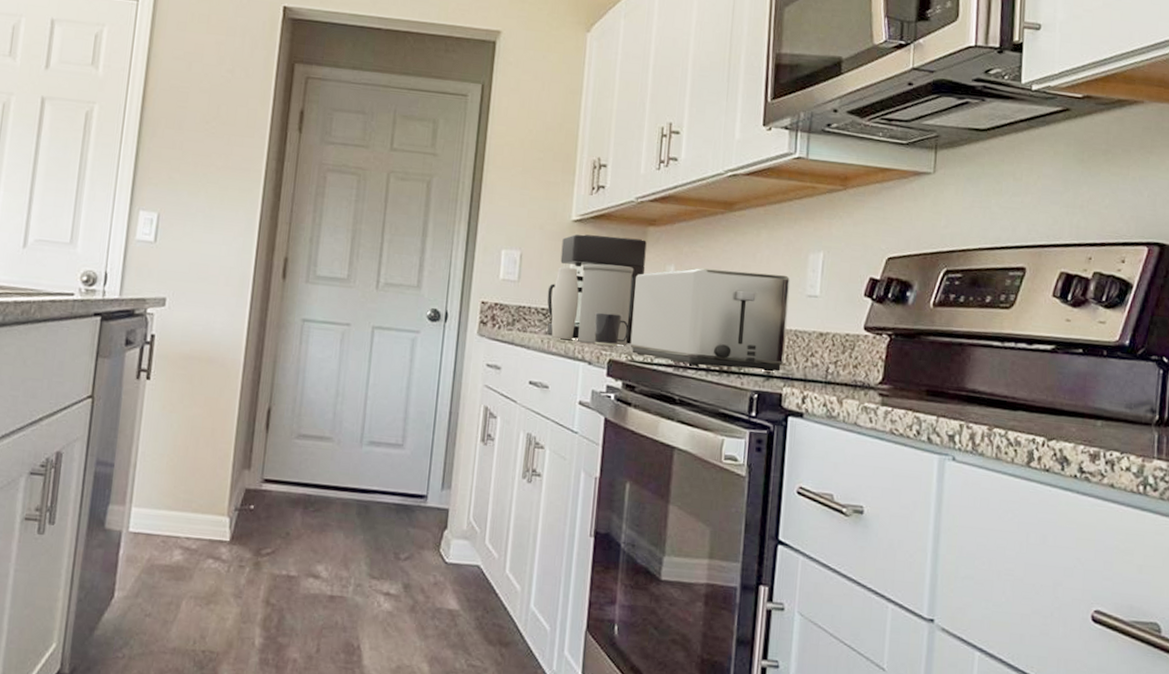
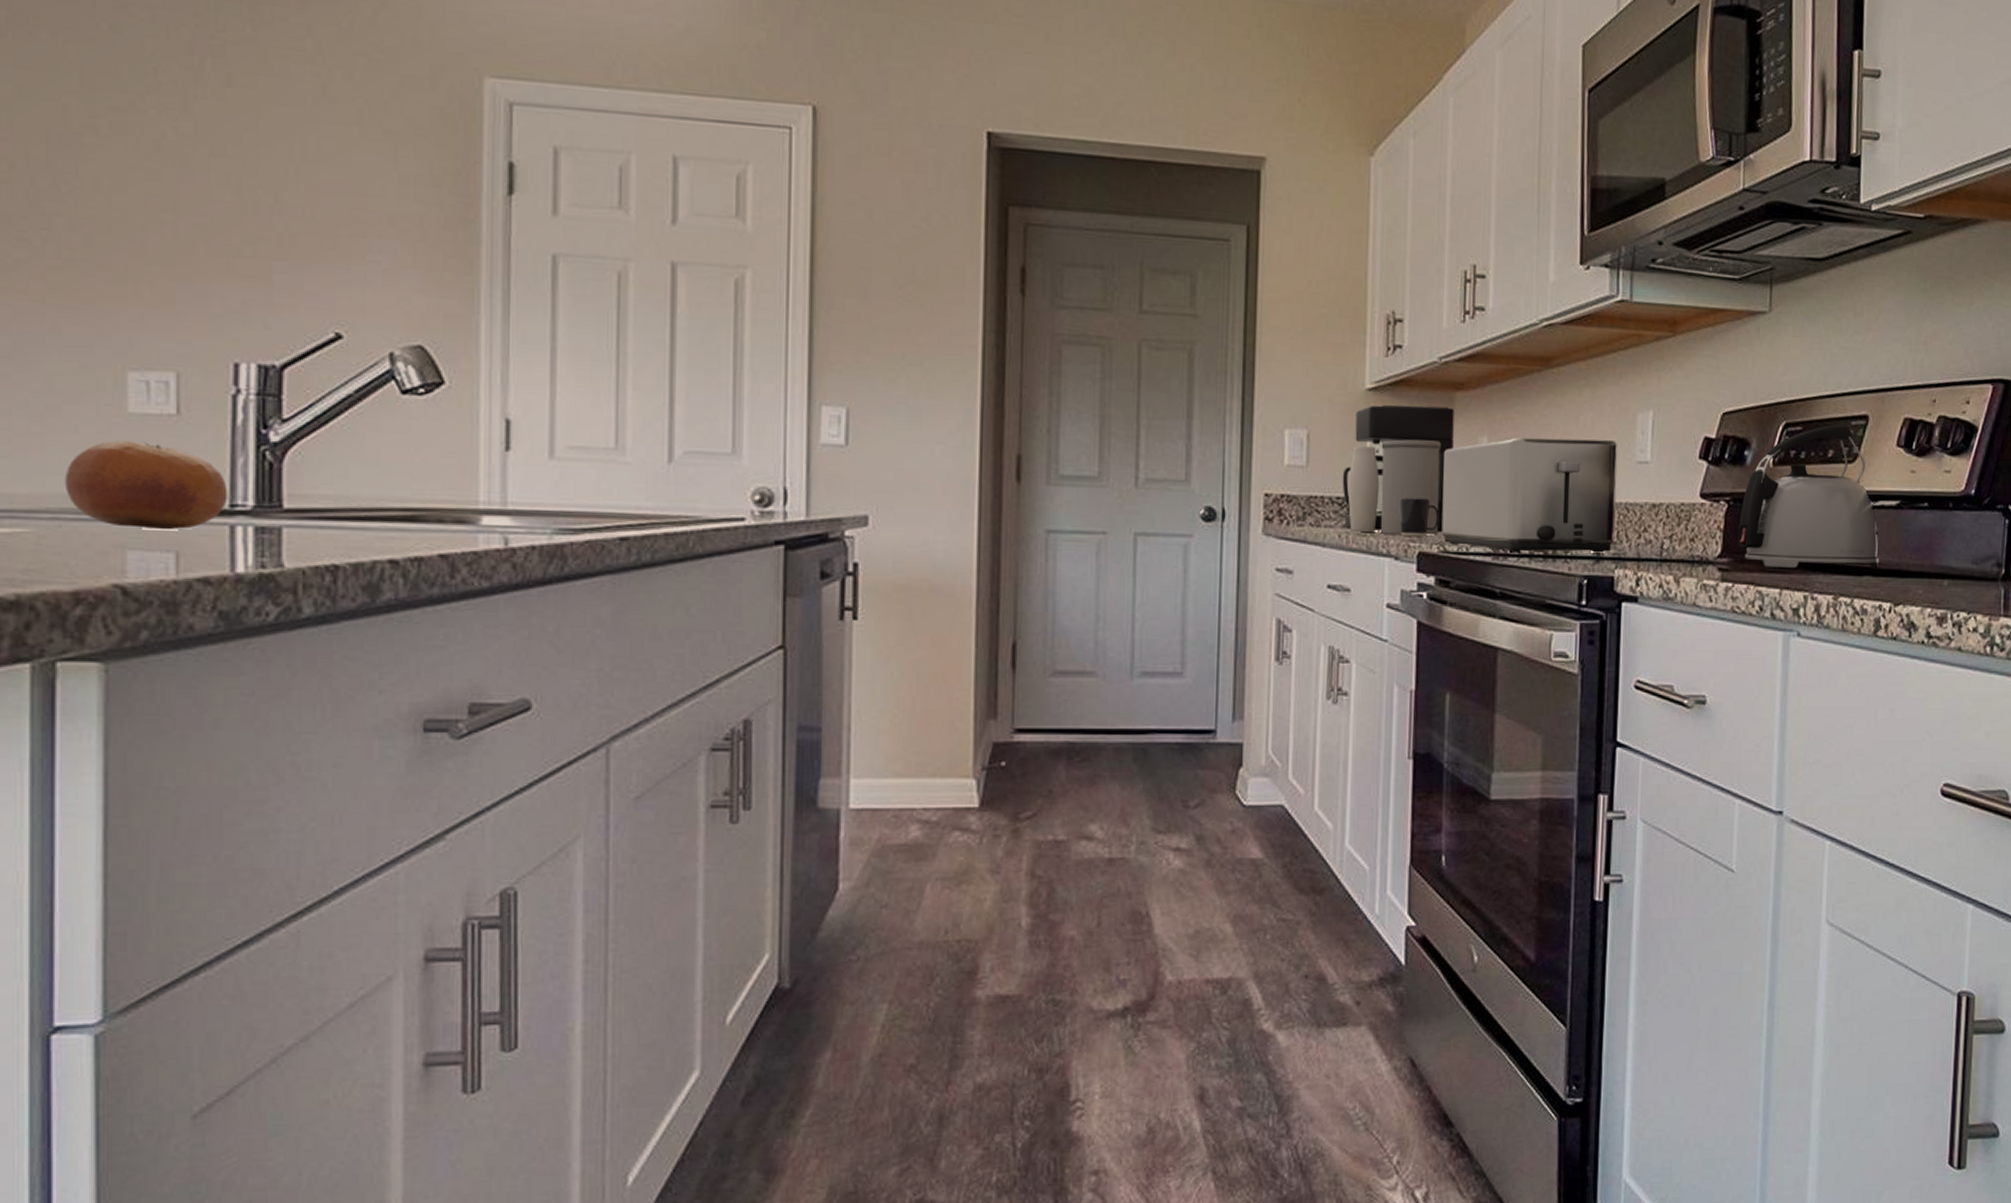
kettle: none [898,274,1034,406] -> present [1738,424,1880,569]

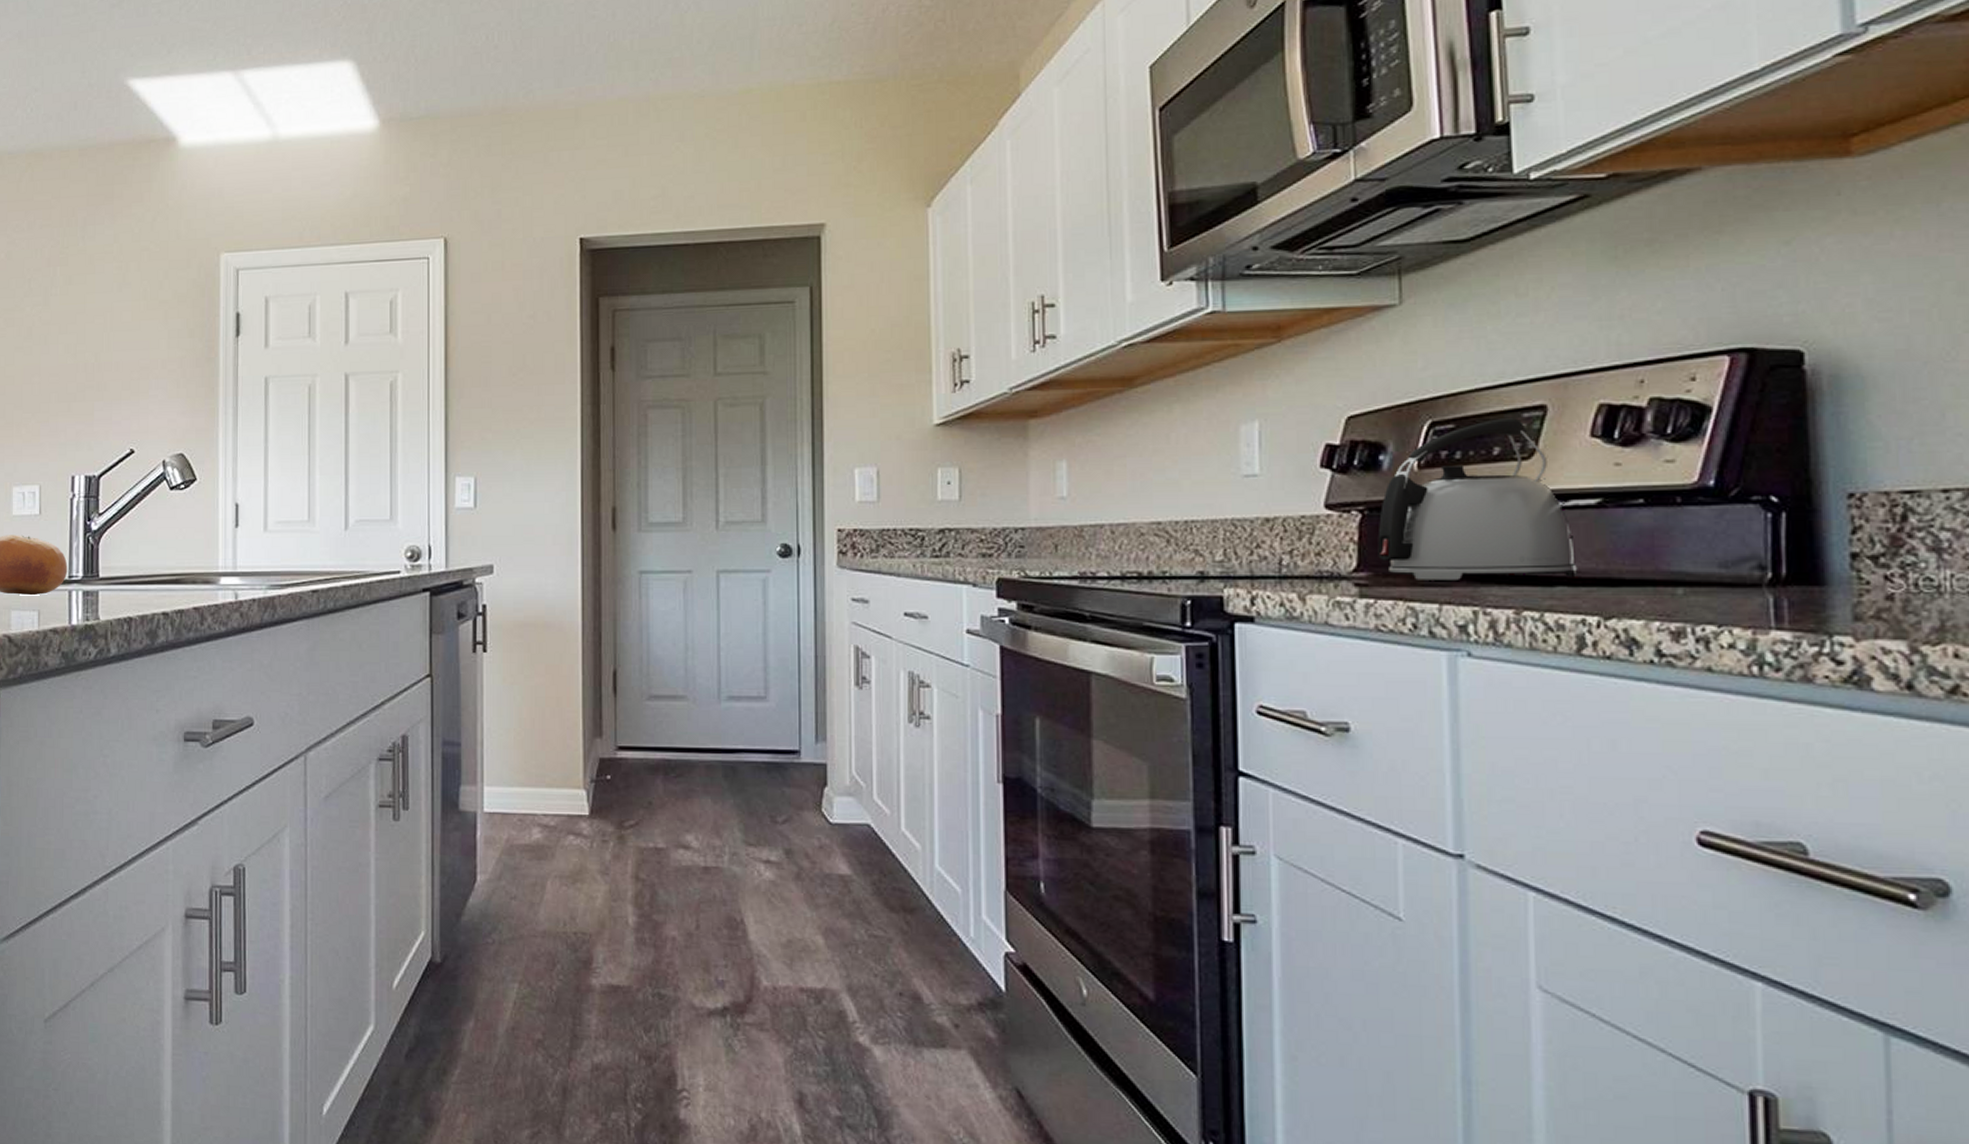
coffee maker: present [1342,405,1454,533] -> none [914,435,1029,559]
vase: present [1347,446,1380,533] -> none [920,479,953,562]
canister: present [1381,439,1442,535] -> none [952,469,1018,562]
mug: present [1398,497,1439,537] -> none [973,525,1018,563]
toaster: present [1441,437,1618,553] -> none [1020,454,1221,574]

